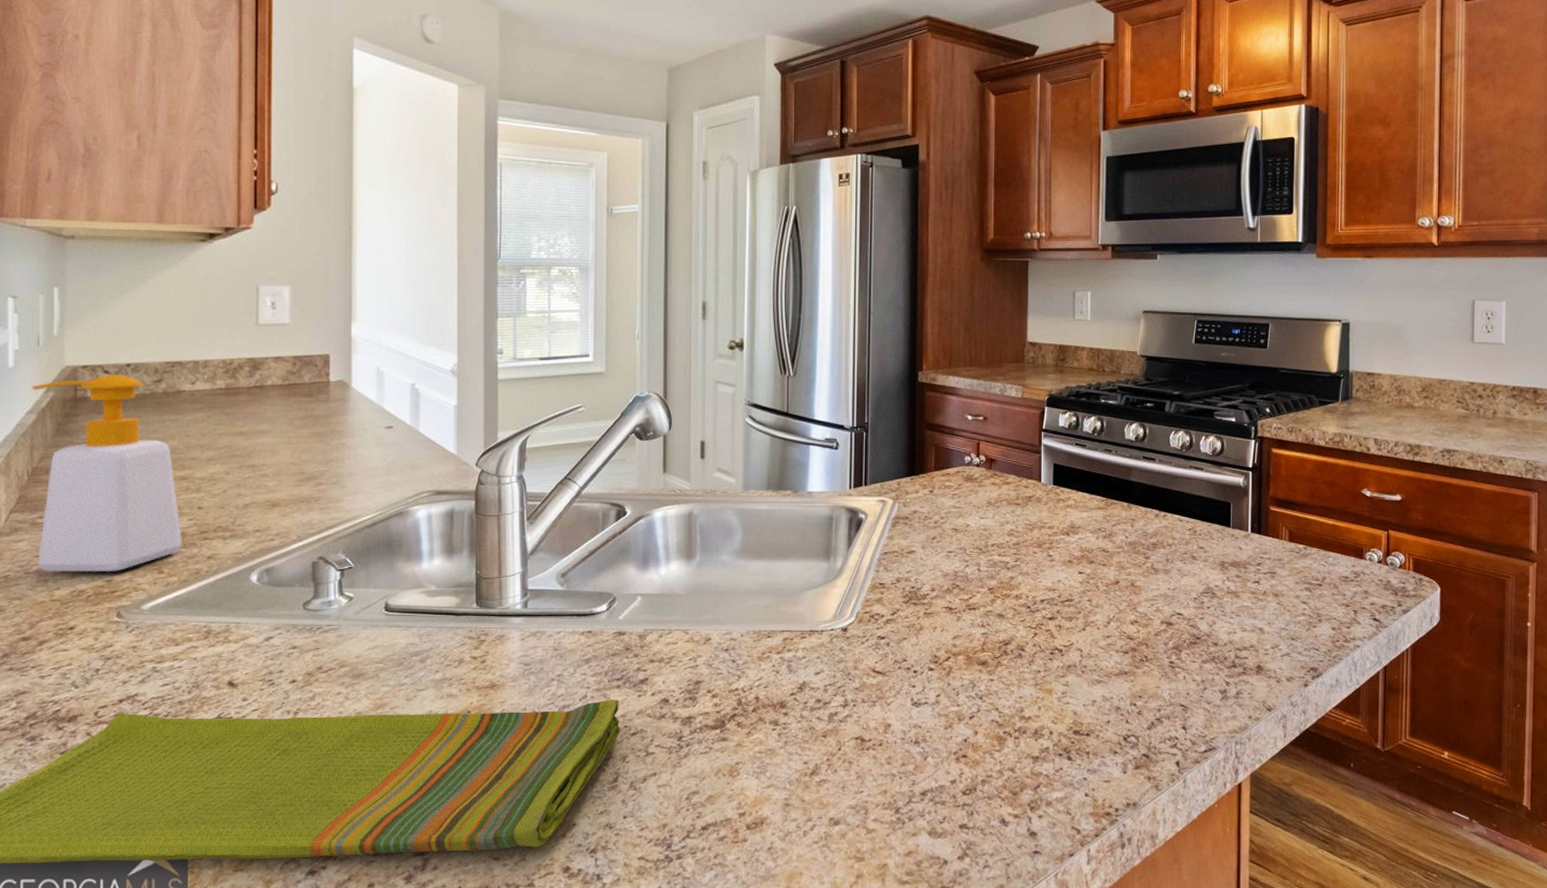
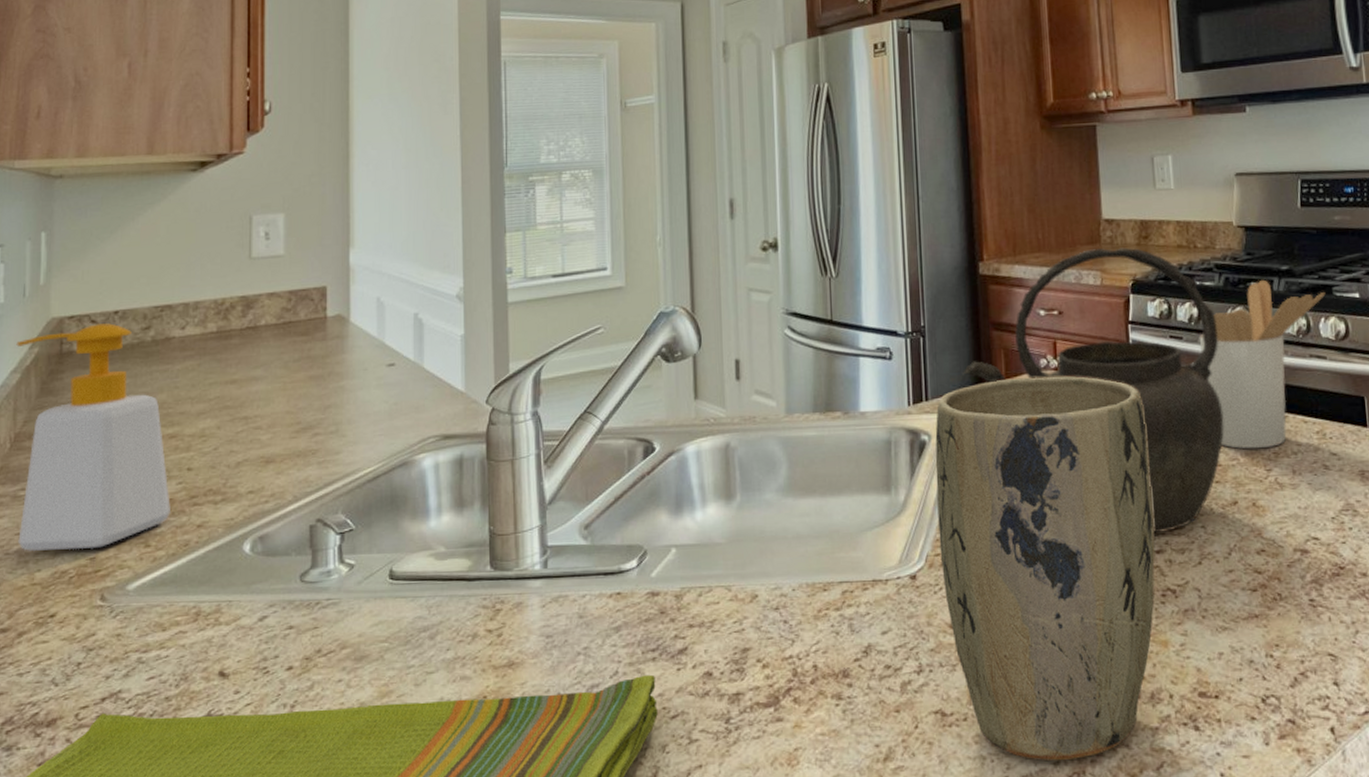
plant pot: none [868,471,1050,780] -> present [935,376,1156,761]
kettle: none [898,367,1116,604] -> present [963,247,1224,534]
utensil holder: none [1099,401,1208,540] -> present [1199,279,1326,449]

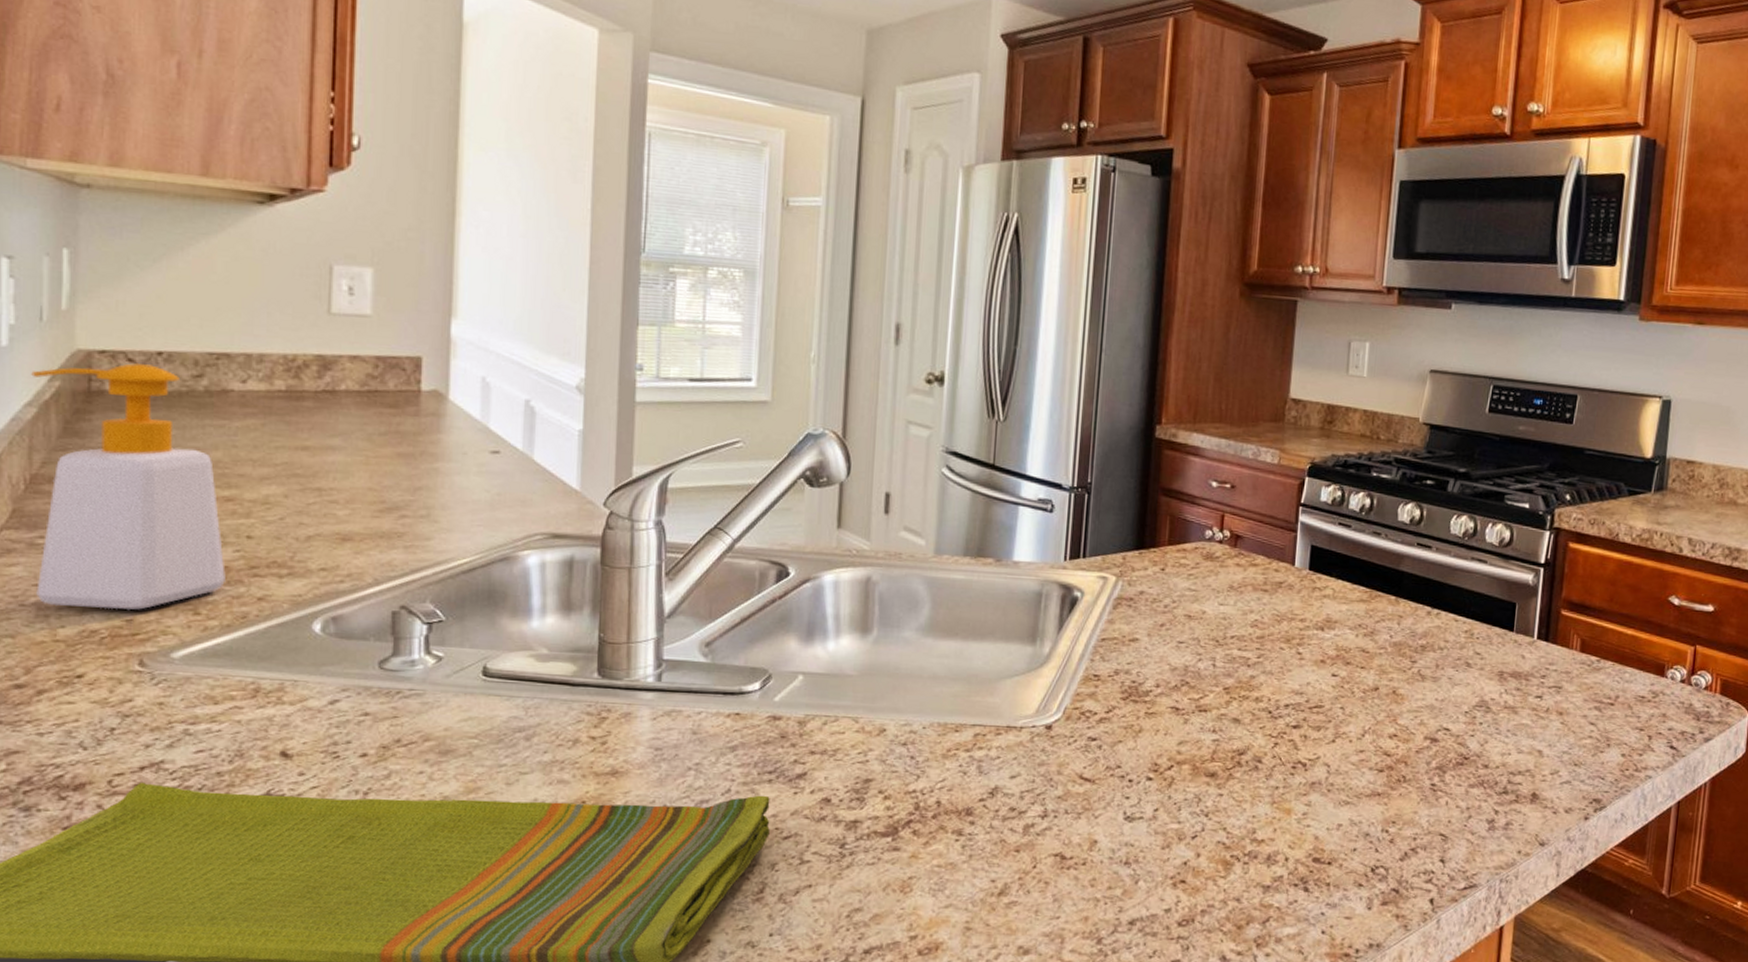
plant pot: present [935,376,1156,761] -> none [1078,545,1302,909]
kettle: present [963,247,1224,534] -> none [1125,427,1387,710]
utensil holder: present [1199,279,1326,449] -> none [1366,479,1497,641]

